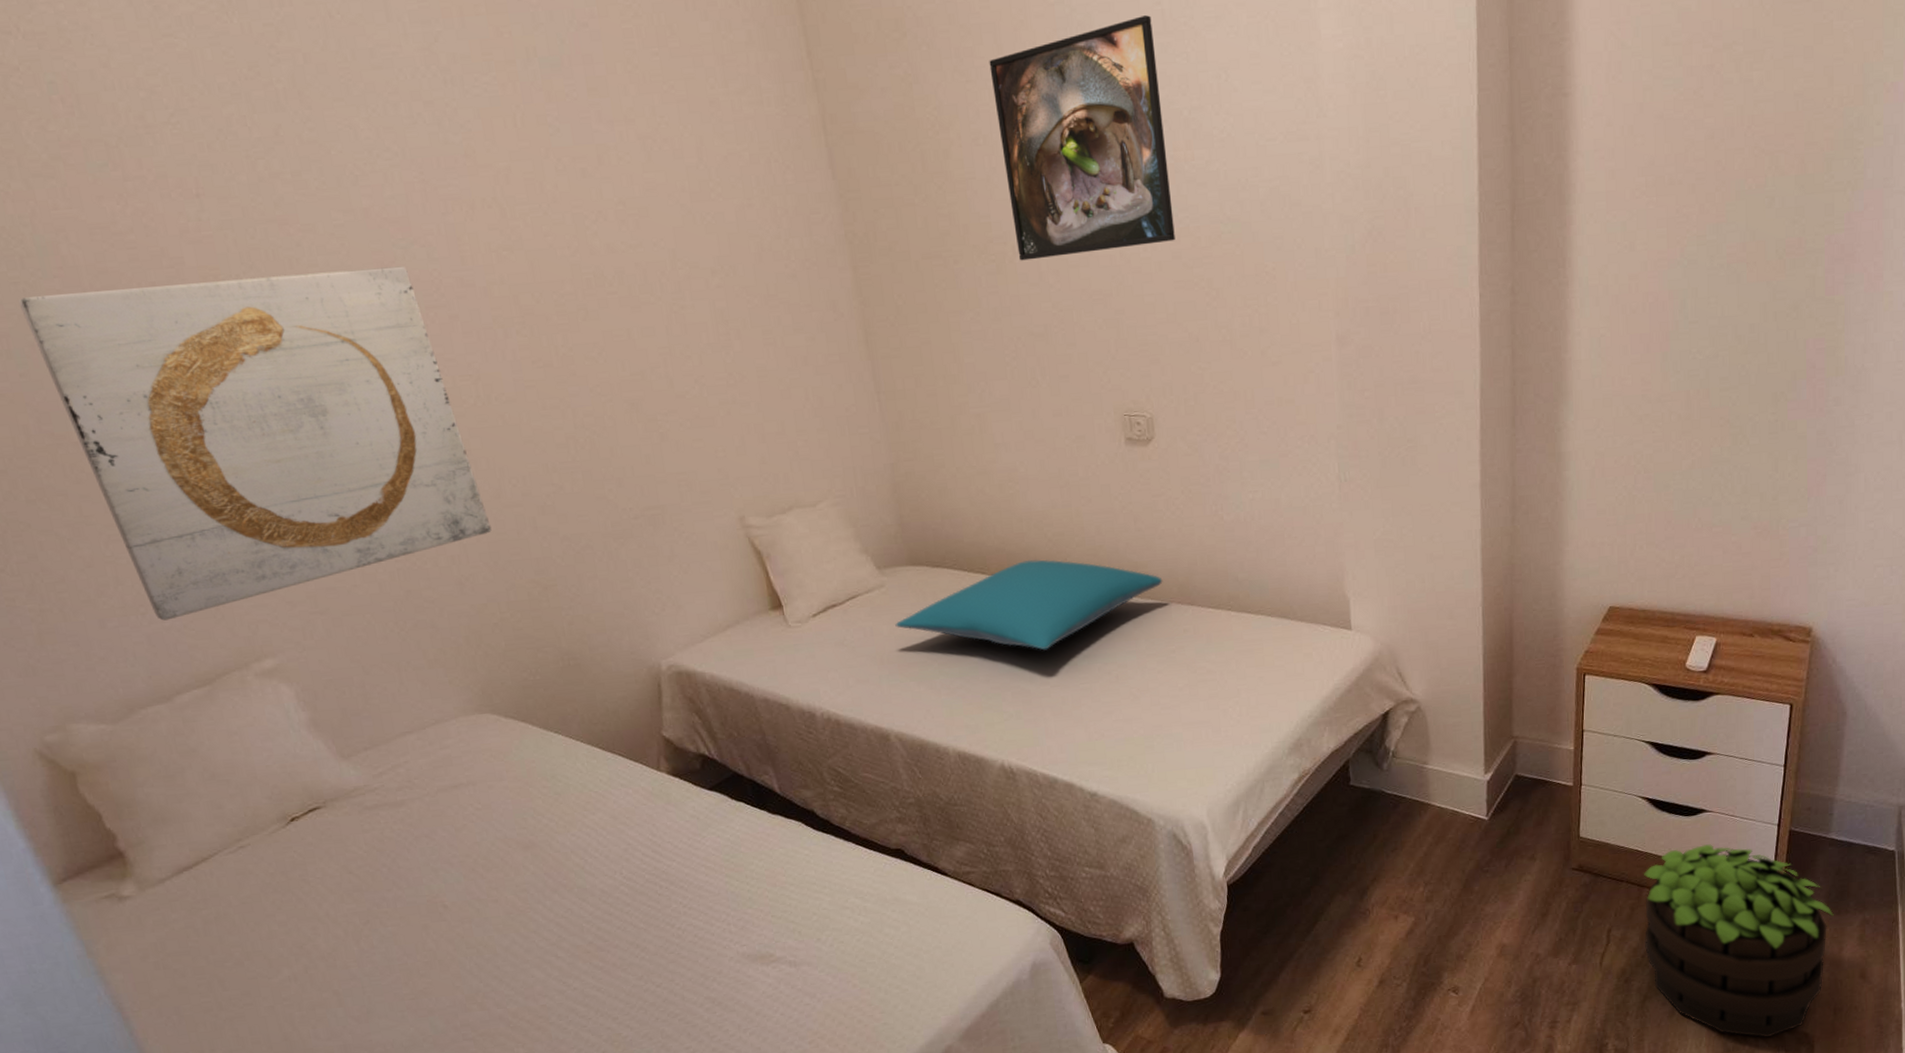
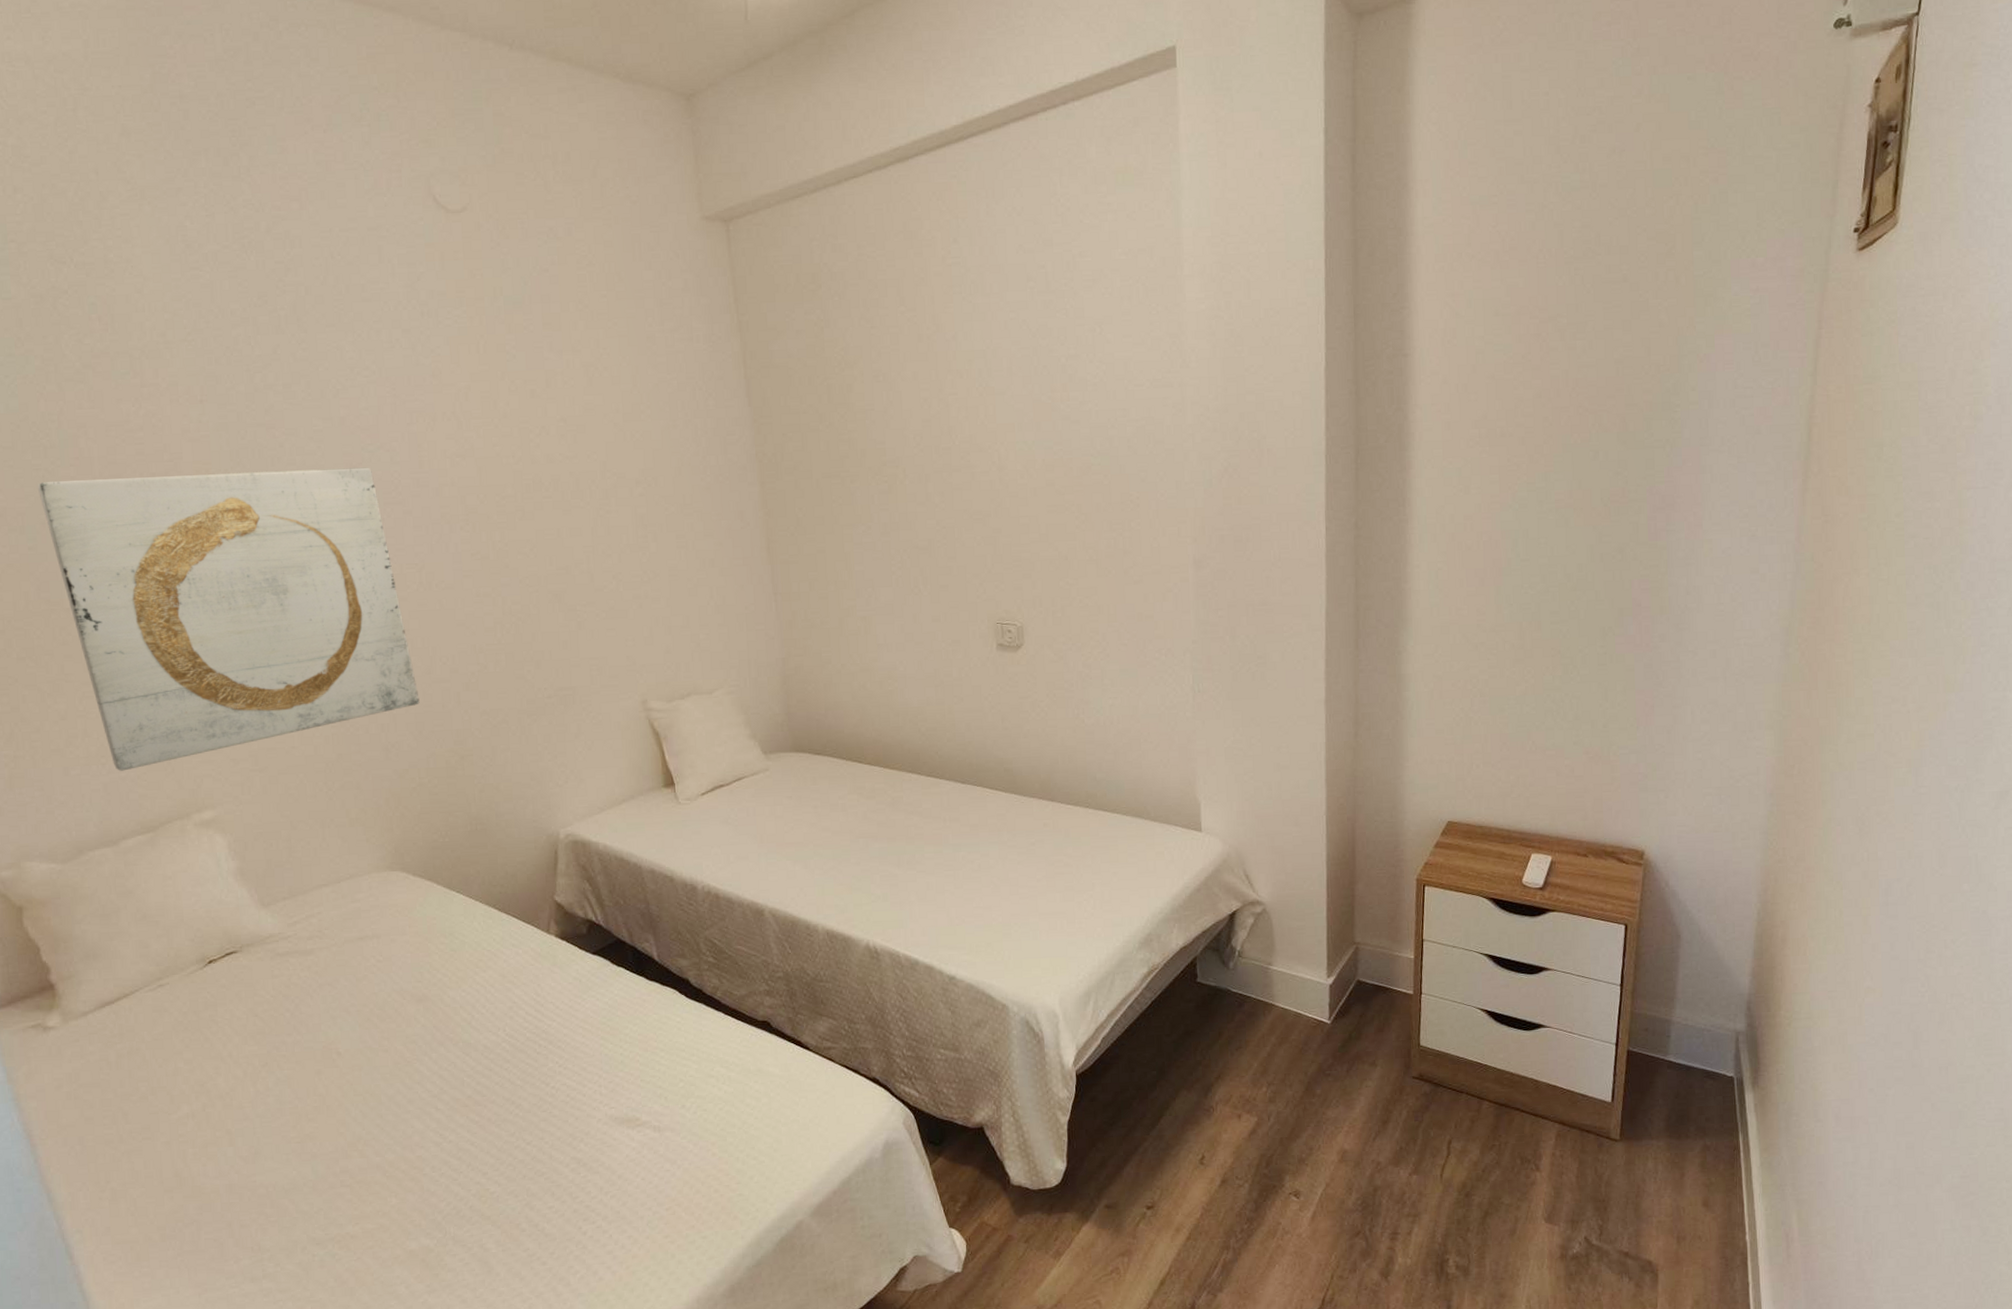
pillow: present [895,559,1163,651] -> none [776,751,1026,837]
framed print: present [989,15,1175,261] -> none [892,277,1050,483]
potted plant: present [1644,844,1834,1037] -> none [1483,1060,1674,1263]

